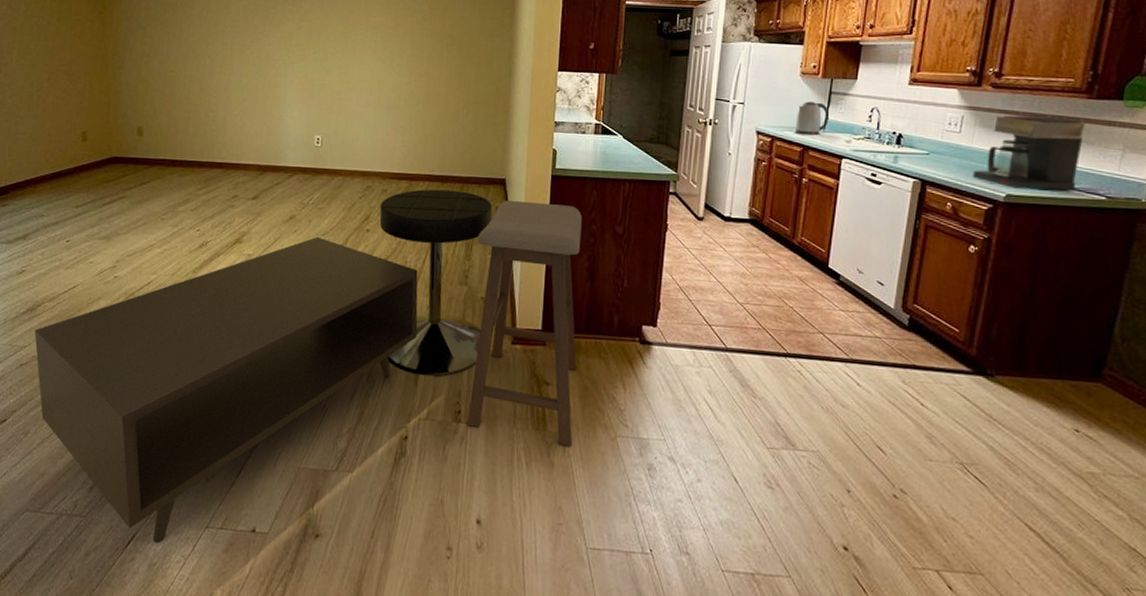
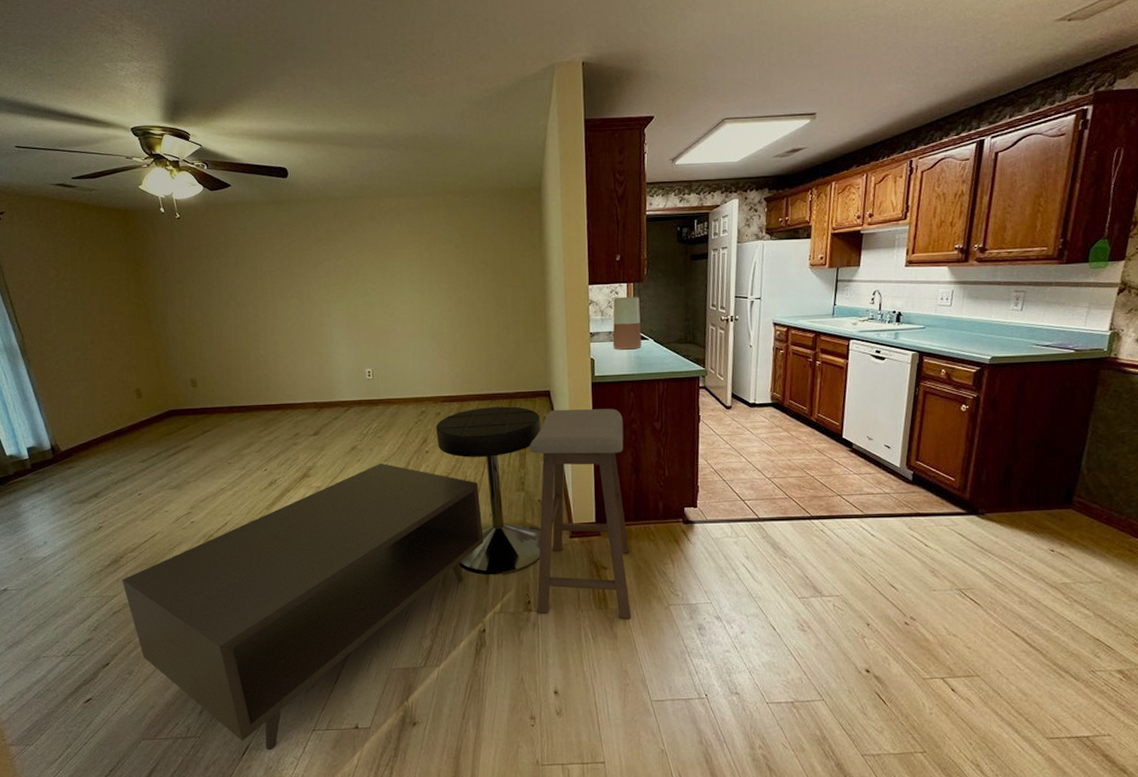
vase: none [578,87,611,145] -> present [612,296,641,350]
kettle: present [795,101,830,136] -> none [807,290,837,322]
coffee maker: present [972,115,1085,191] -> none [962,283,1057,351]

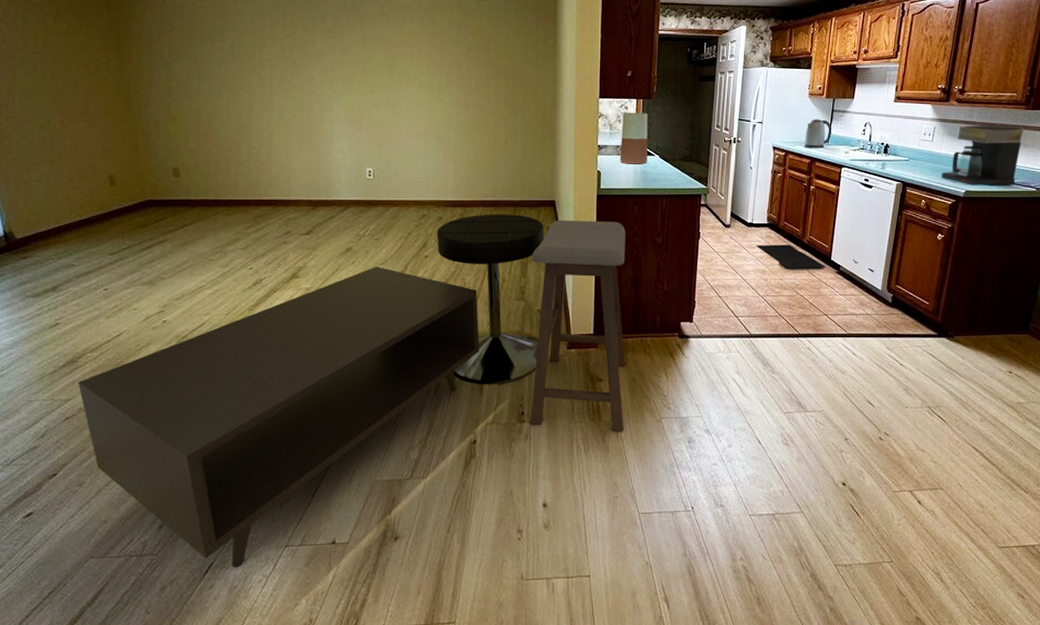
door mat: none [759,423,838,449] -> present [755,244,827,269]
kettle: none [807,290,837,322] -> present [805,119,832,149]
coffee maker: none [962,283,1057,351] -> present [941,124,1023,186]

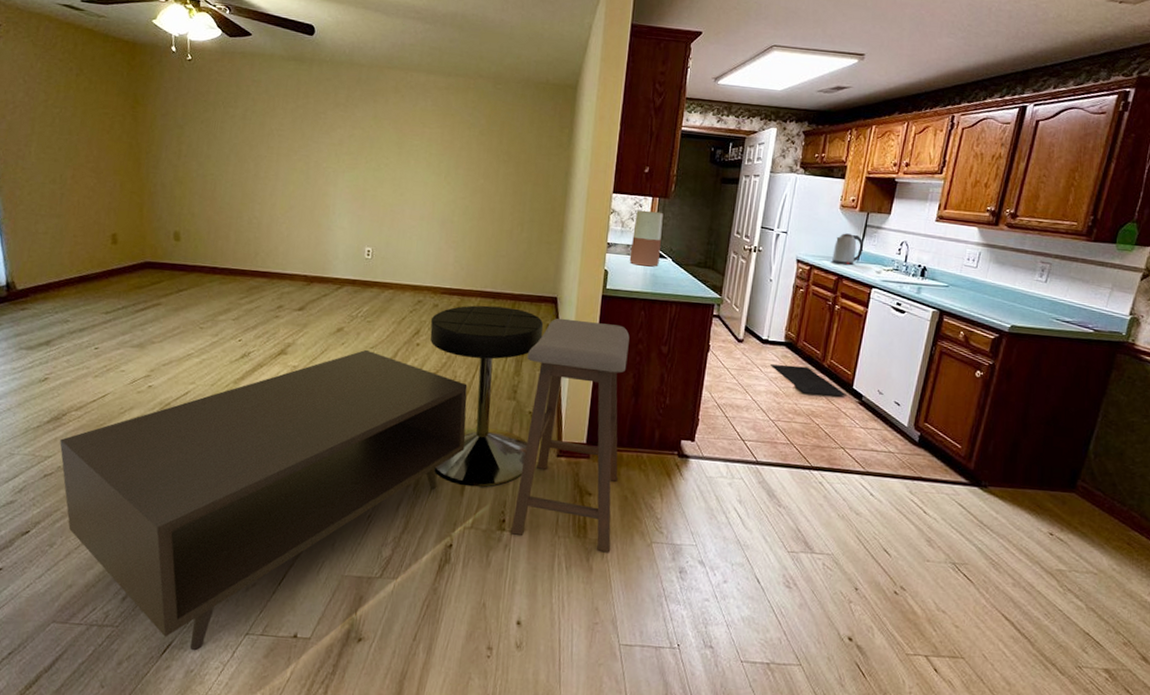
coffee maker: present [941,124,1023,186] -> none [984,253,1083,324]

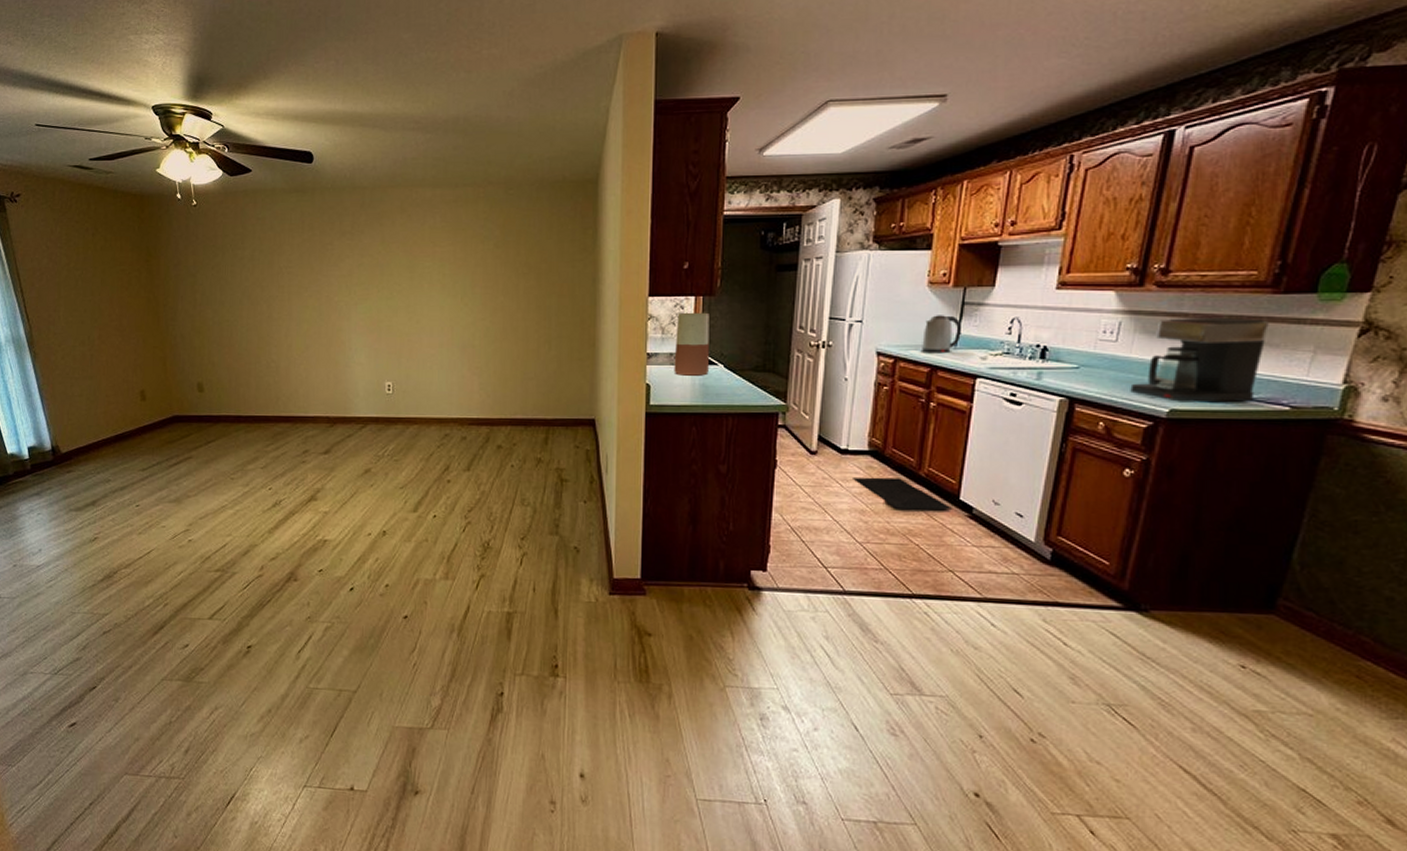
coffee table: present [60,349,468,651] -> none [114,490,508,803]
bar stool: present [430,305,544,488] -> none [459,434,582,631]
bar stool: present [511,318,630,553] -> none [565,441,681,699]
coffee maker: none [984,253,1083,324] -> present [1130,317,1269,403]

